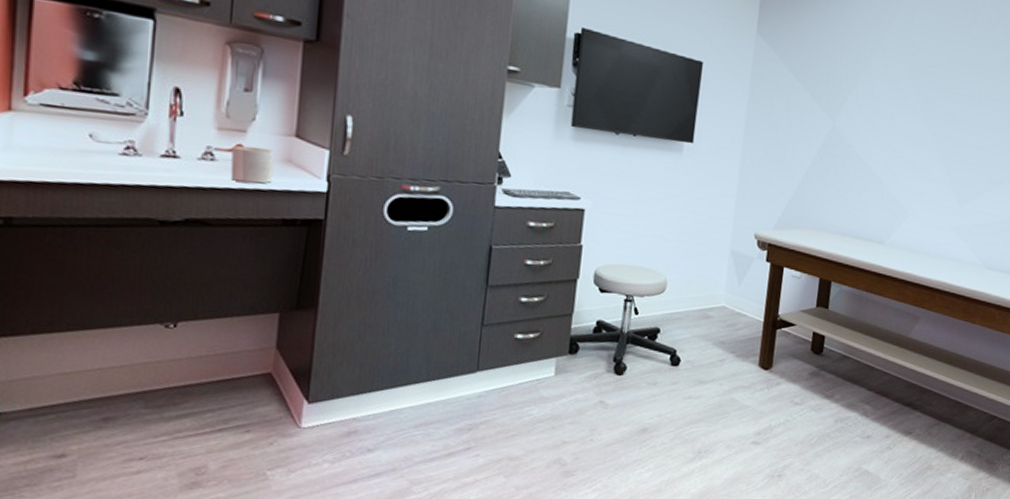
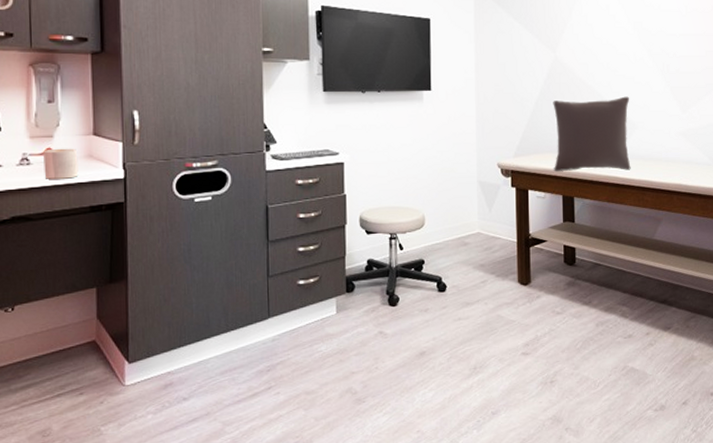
pillow: none [814,174,906,261] -> present [553,96,631,171]

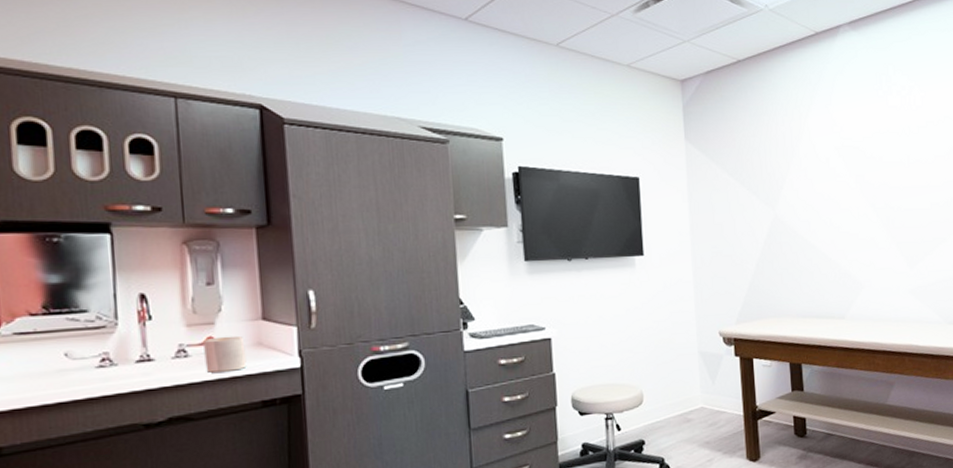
pillow: present [553,96,631,171] -> none [775,254,860,337]

